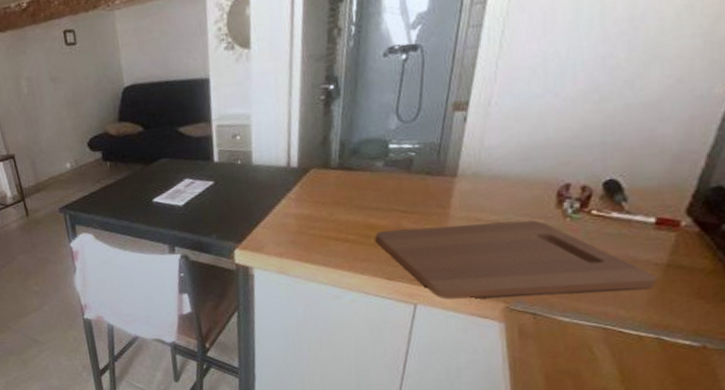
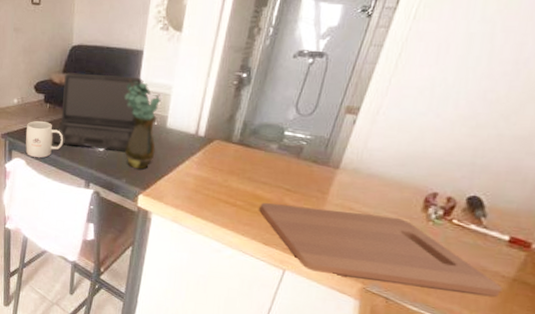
mug: none [87,183,135,229] -> present [25,120,64,158]
laptop: none [120,112,216,208] -> present [52,72,142,150]
vase: none [197,113,245,219] -> present [125,78,161,169]

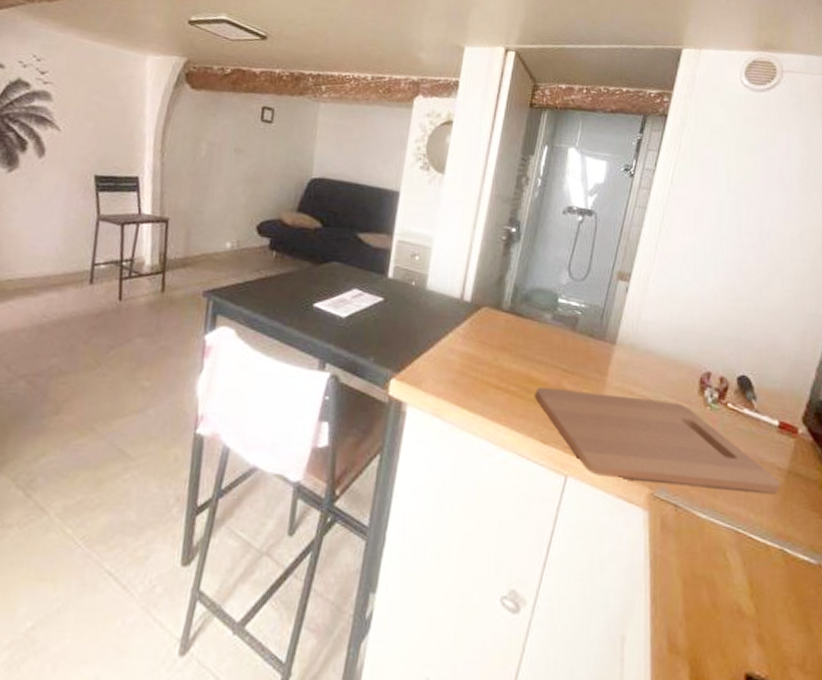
mug: present [25,120,64,158] -> none [237,273,294,327]
laptop: present [52,72,142,150] -> none [277,211,398,318]
vase: present [125,78,161,169] -> none [374,224,420,343]

